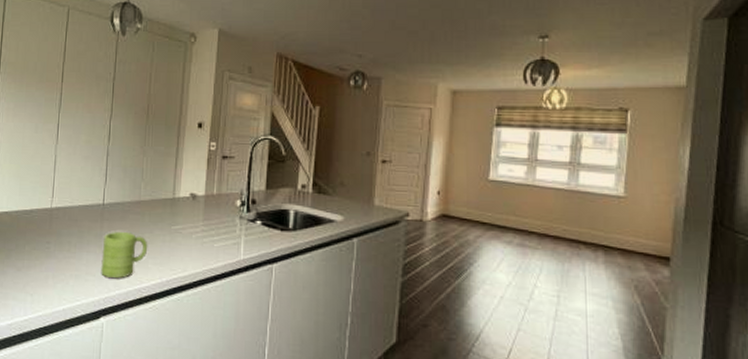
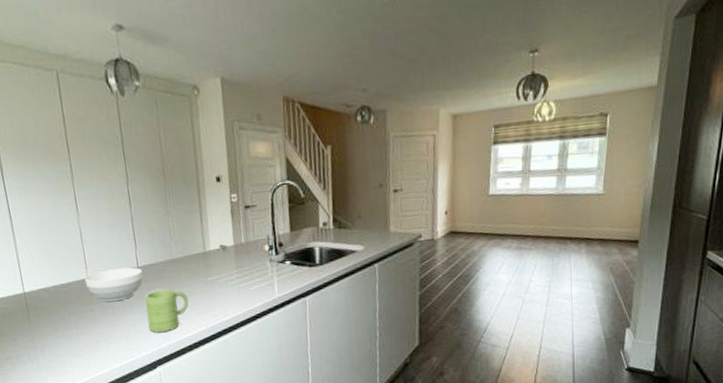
bowl: none [48,202,107,237] -> present [84,267,143,302]

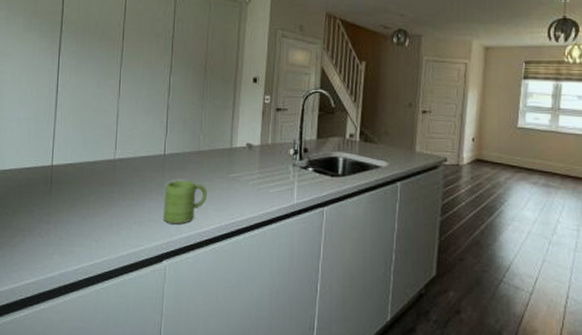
bowl: present [84,267,143,302] -> none [111,153,168,186]

